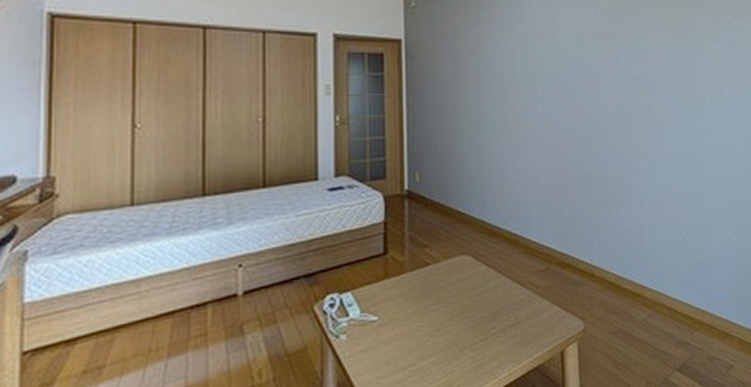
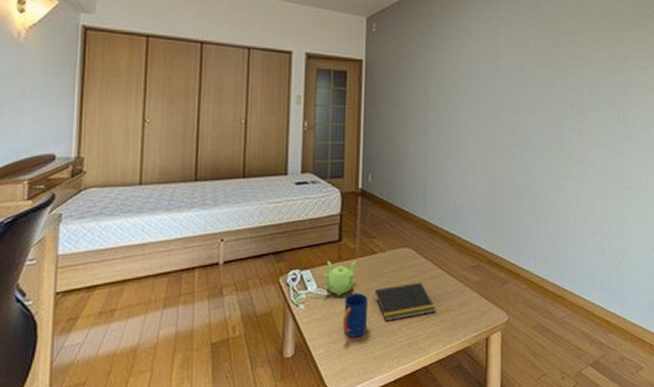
teapot: none [367,275,406,320] -> present [323,260,356,296]
mug: none [393,314,423,369] -> present [342,293,368,338]
notepad: none [429,294,502,345] -> present [374,282,436,322]

